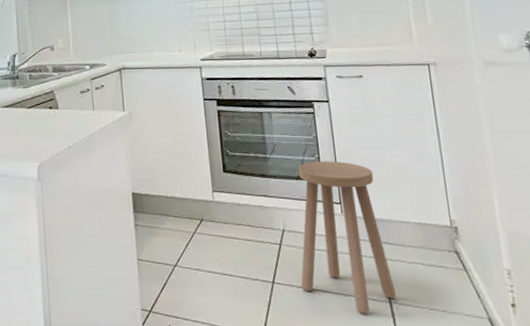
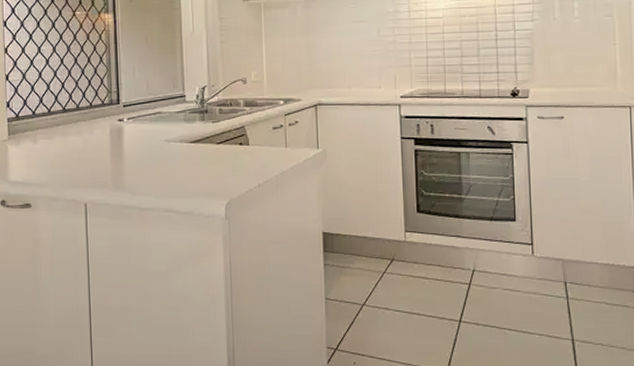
stool: present [298,161,396,314] -> none [487,202,579,351]

